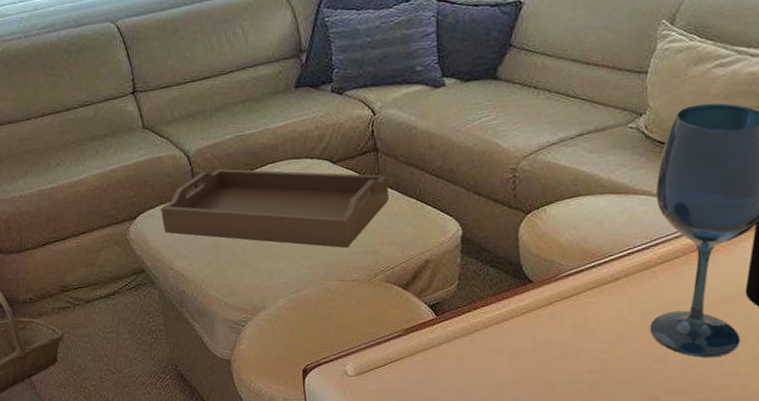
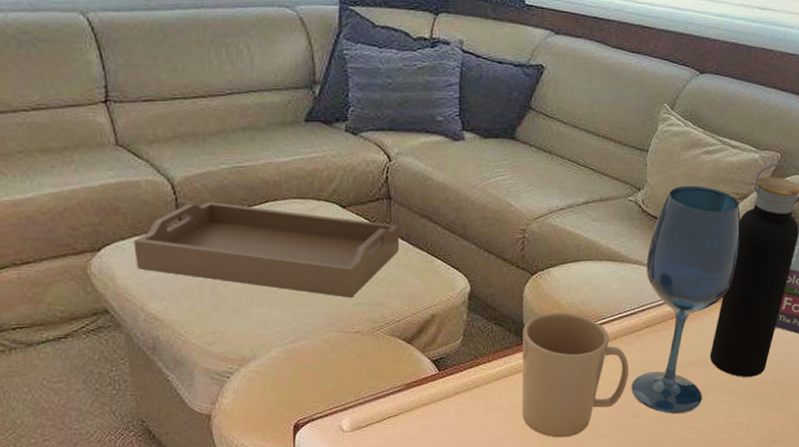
mug: none [521,251,645,384] -> present [522,312,628,438]

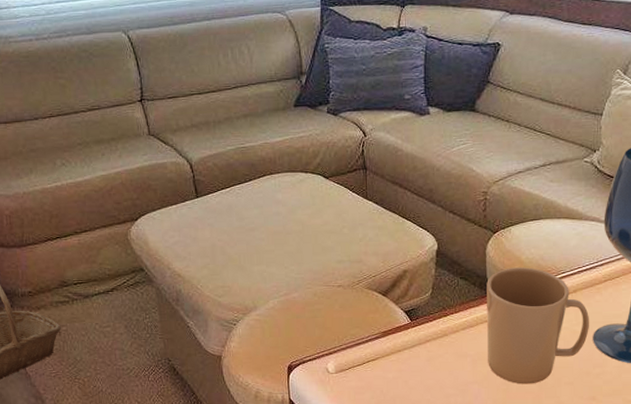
serving tray: present [133,202,400,298] -> none [162,178,375,256]

